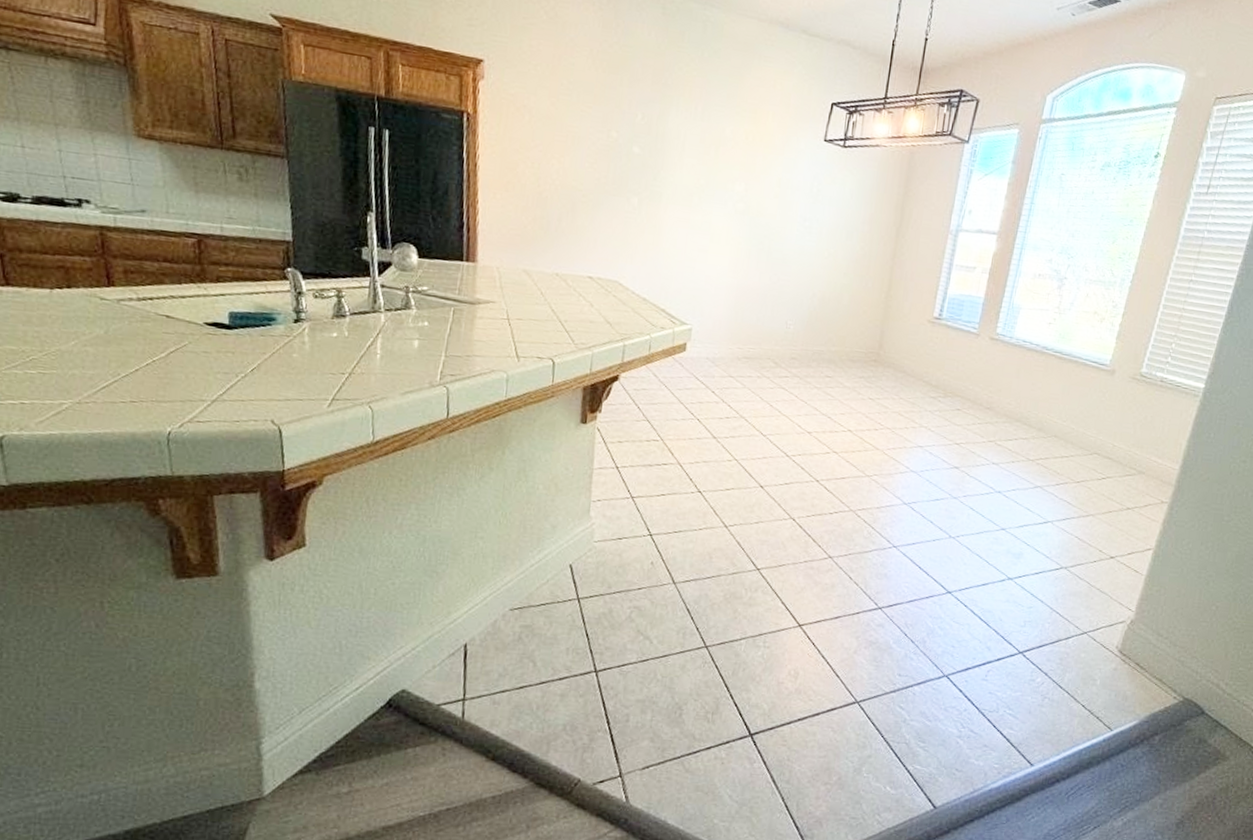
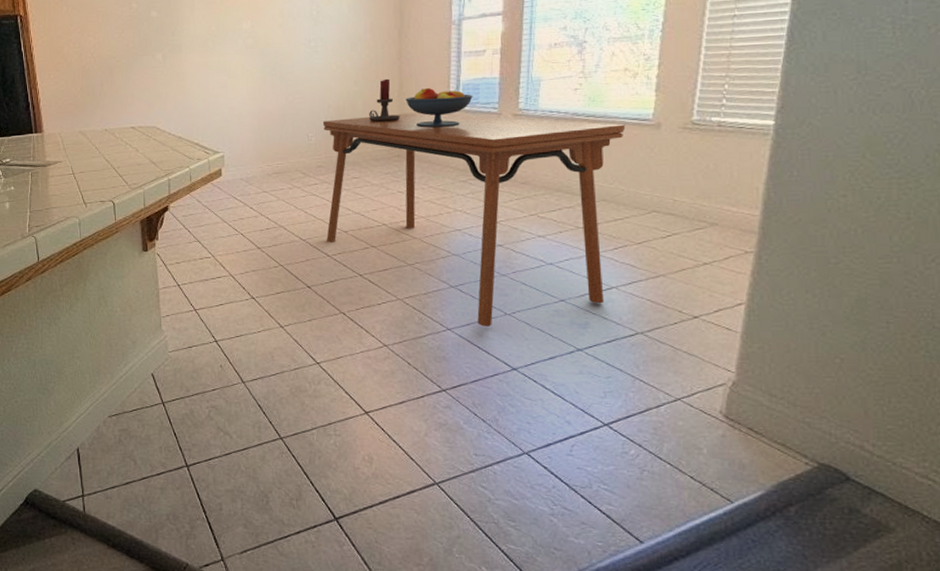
dining table: none [788,310,1086,548] -> present [323,112,626,326]
candle holder: none [852,277,885,324] -> present [369,78,401,123]
fruit bowl: none [892,295,957,340] -> present [405,88,473,128]

